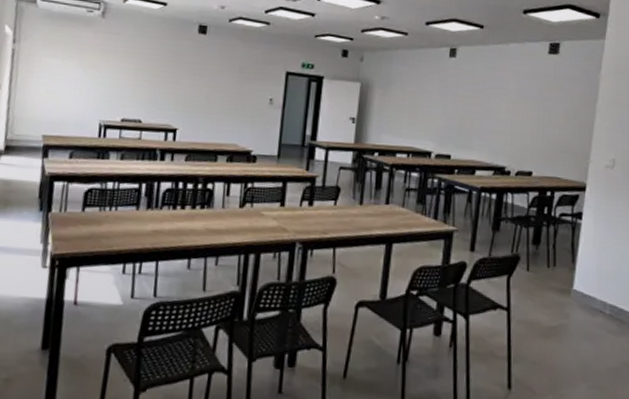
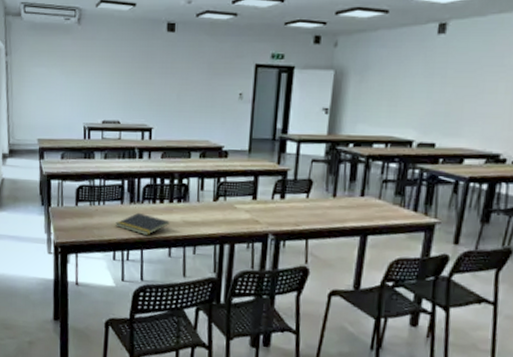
notepad: none [128,219,191,245] -> present [116,212,170,235]

